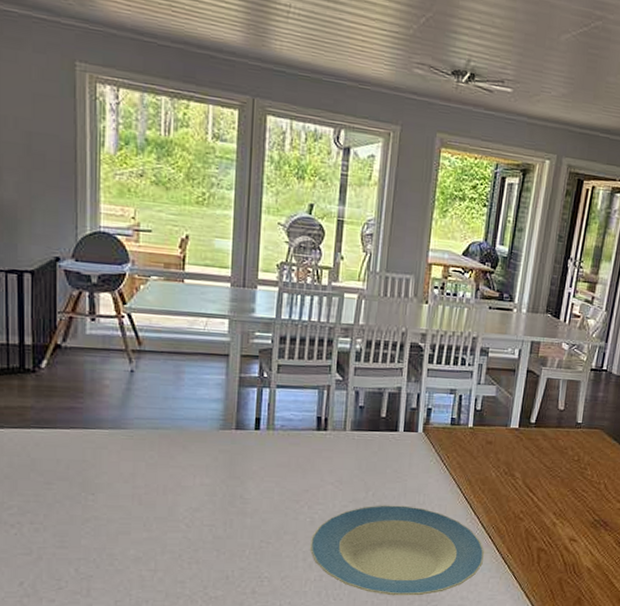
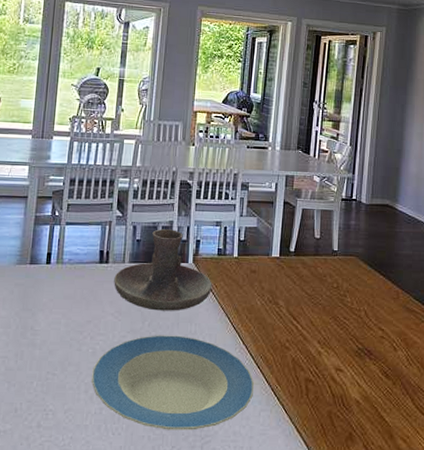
candle holder: none [333,395,444,482] -> present [114,229,212,311]

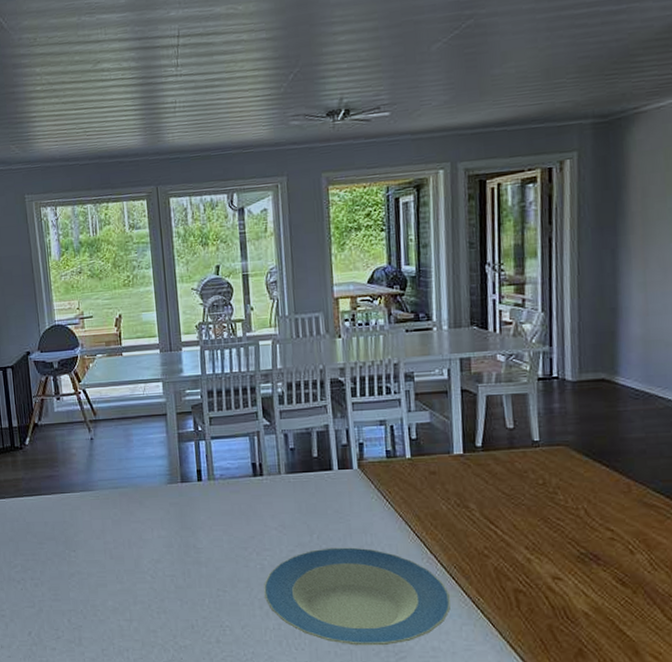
candle holder: present [114,229,212,311] -> none [272,434,385,523]

